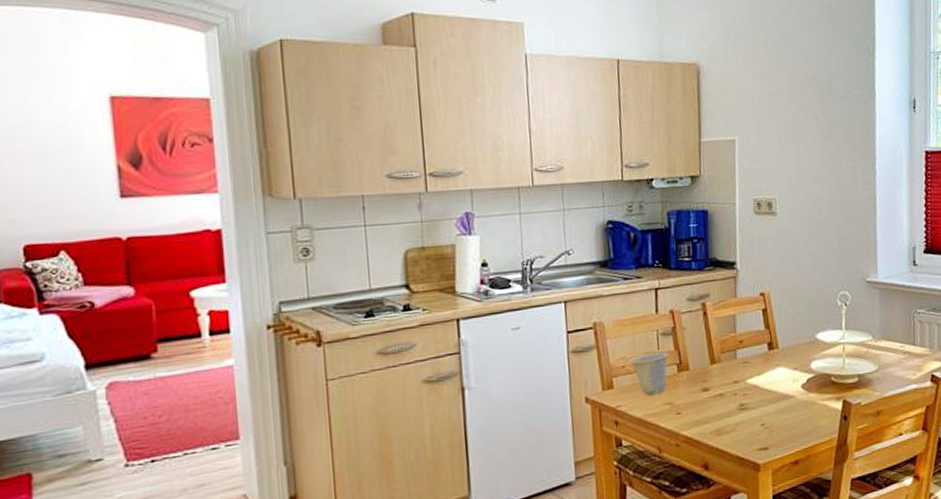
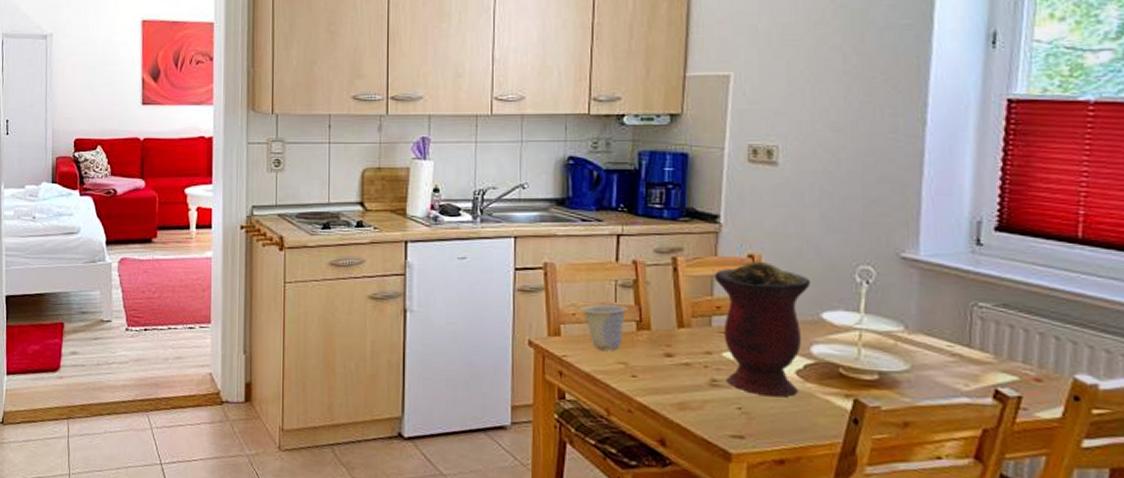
vase: none [735,297,807,411] -> present [714,260,811,397]

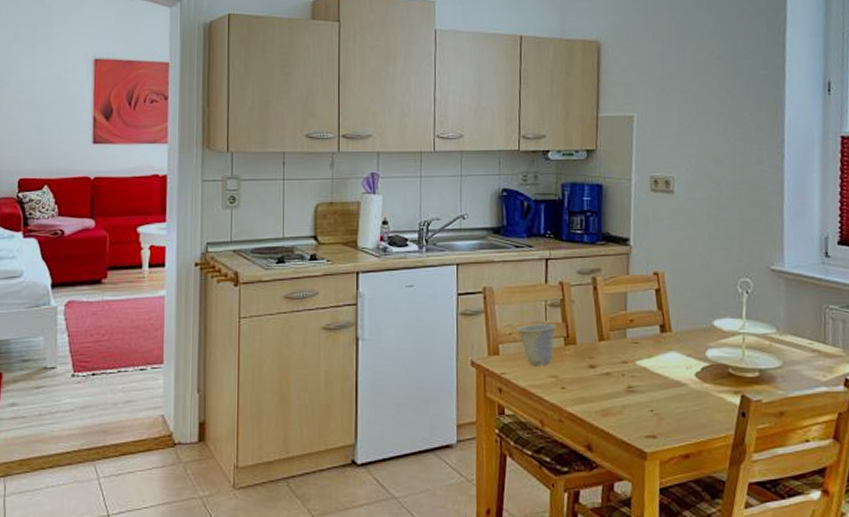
vase: present [714,260,811,397] -> none [627,277,704,398]

